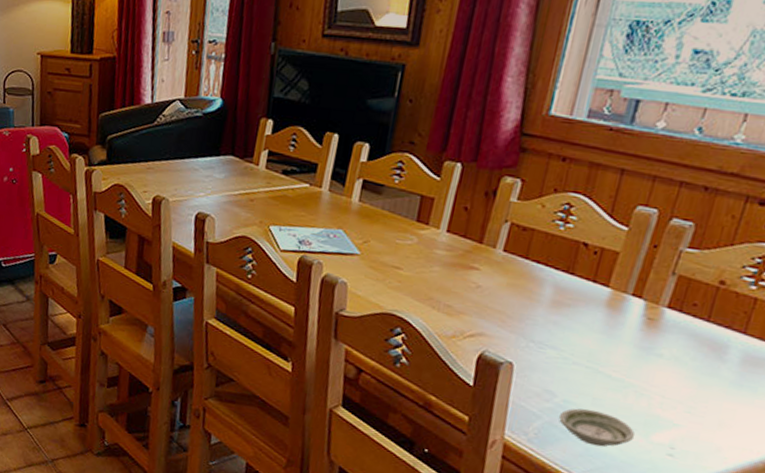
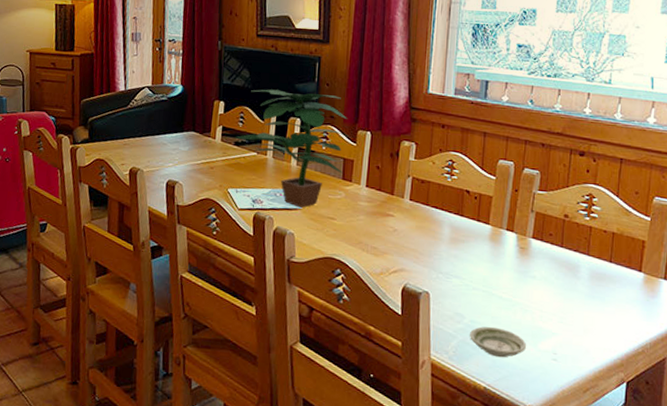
potted plant: none [284,105,435,253] -> present [235,89,352,208]

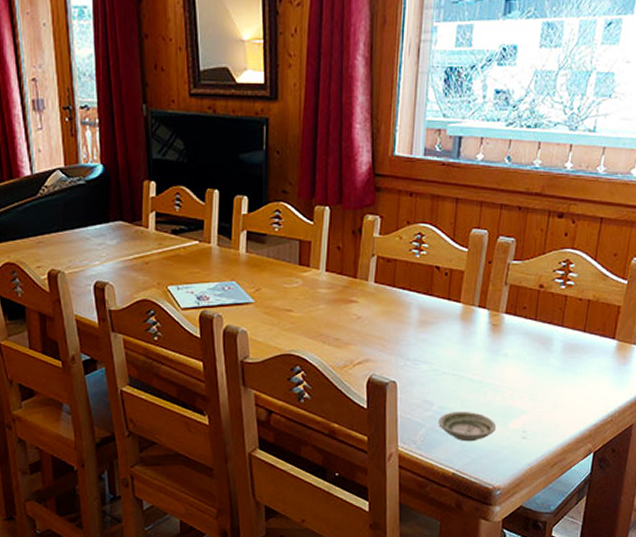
potted plant: present [235,89,352,208] -> none [172,162,308,301]

